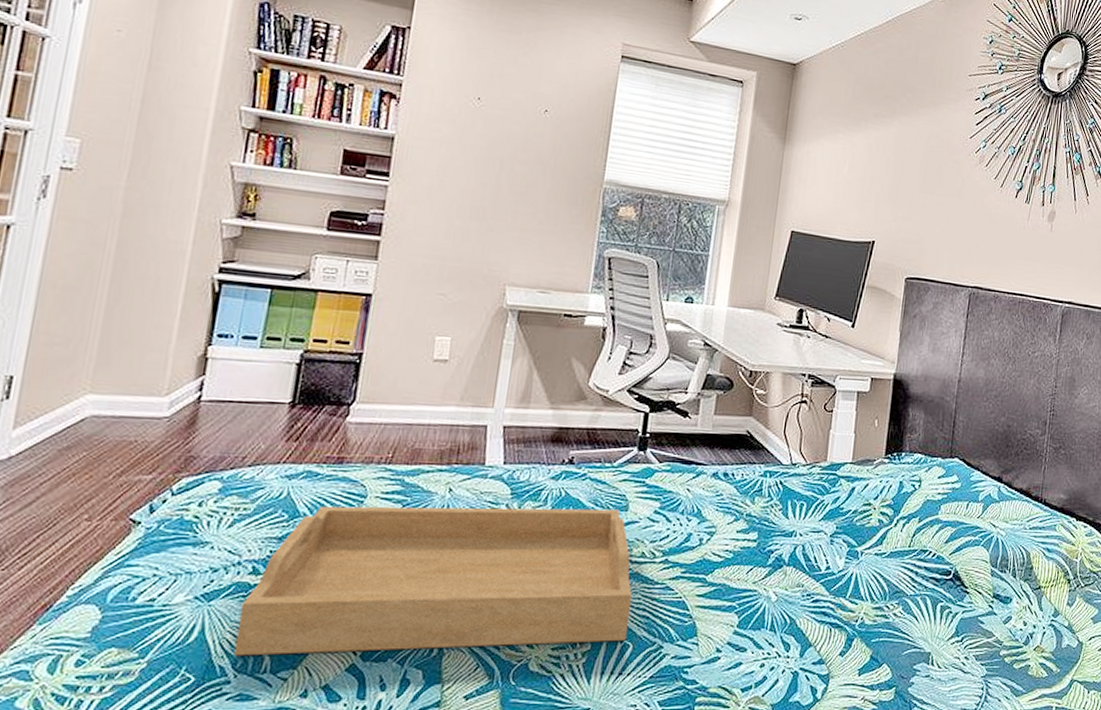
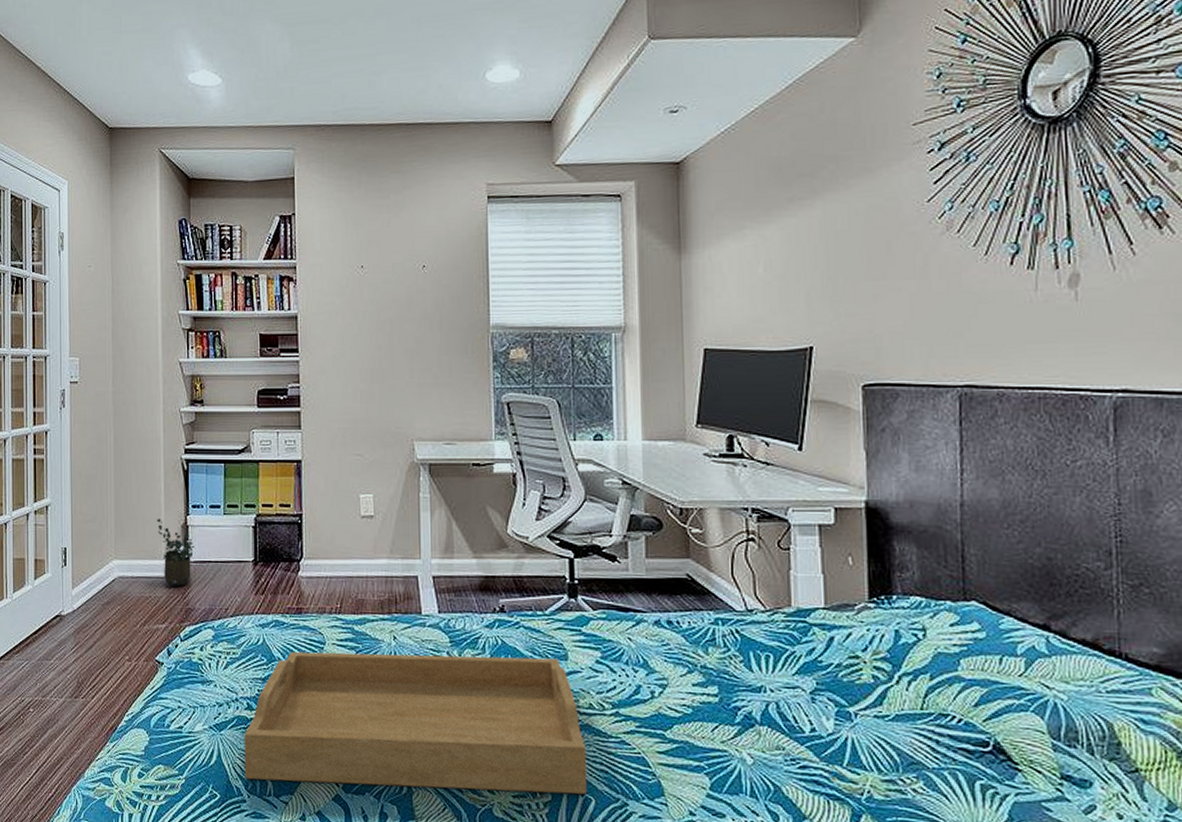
potted plant: none [161,347,213,430] -> present [157,519,195,587]

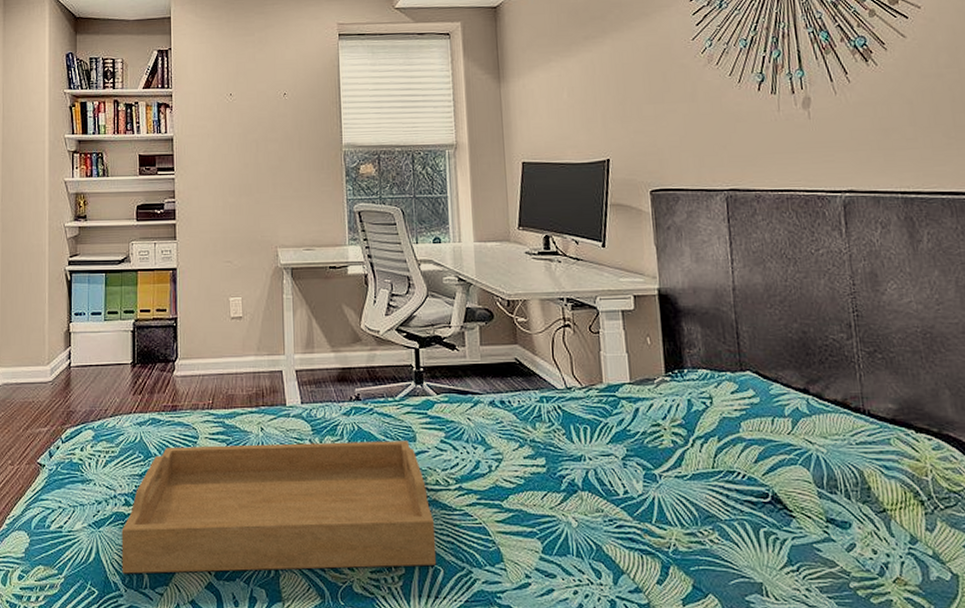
potted plant: present [157,519,195,587] -> none [41,327,77,390]

